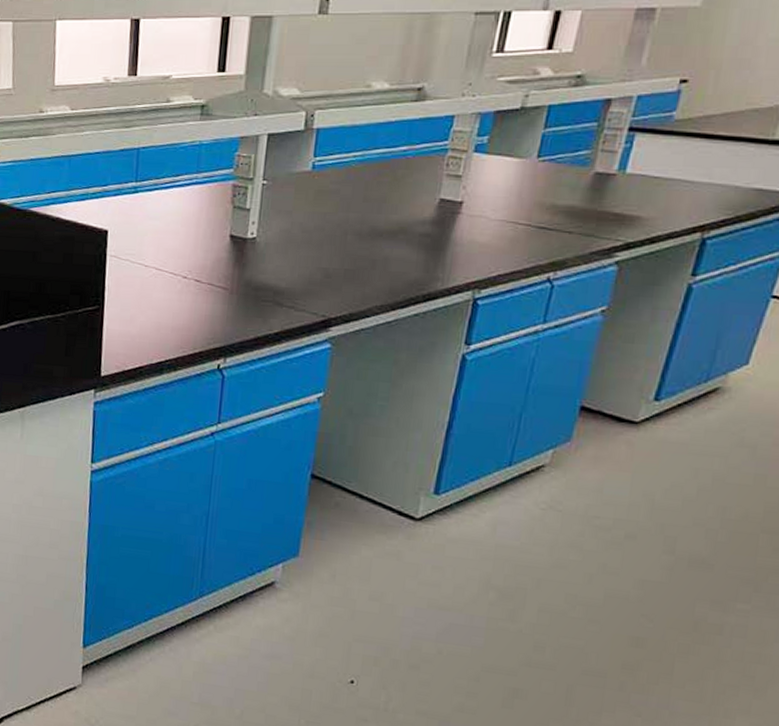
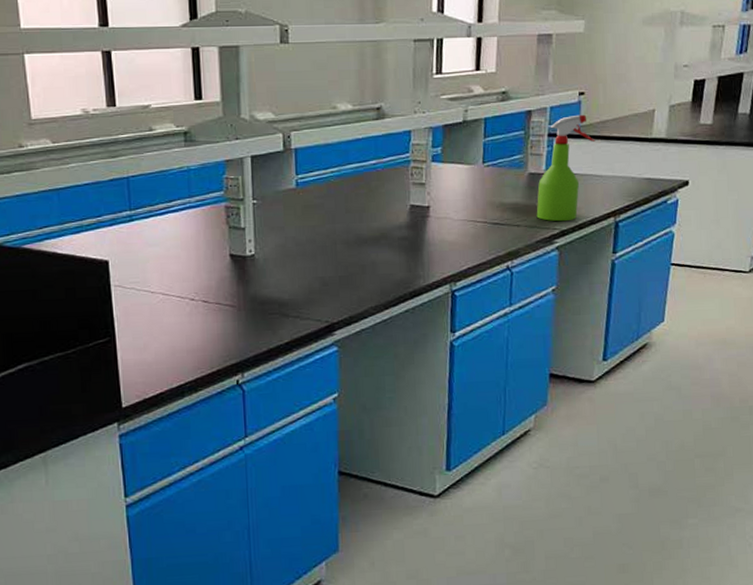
spray bottle: none [596,106,693,233] -> present [536,114,596,222]

